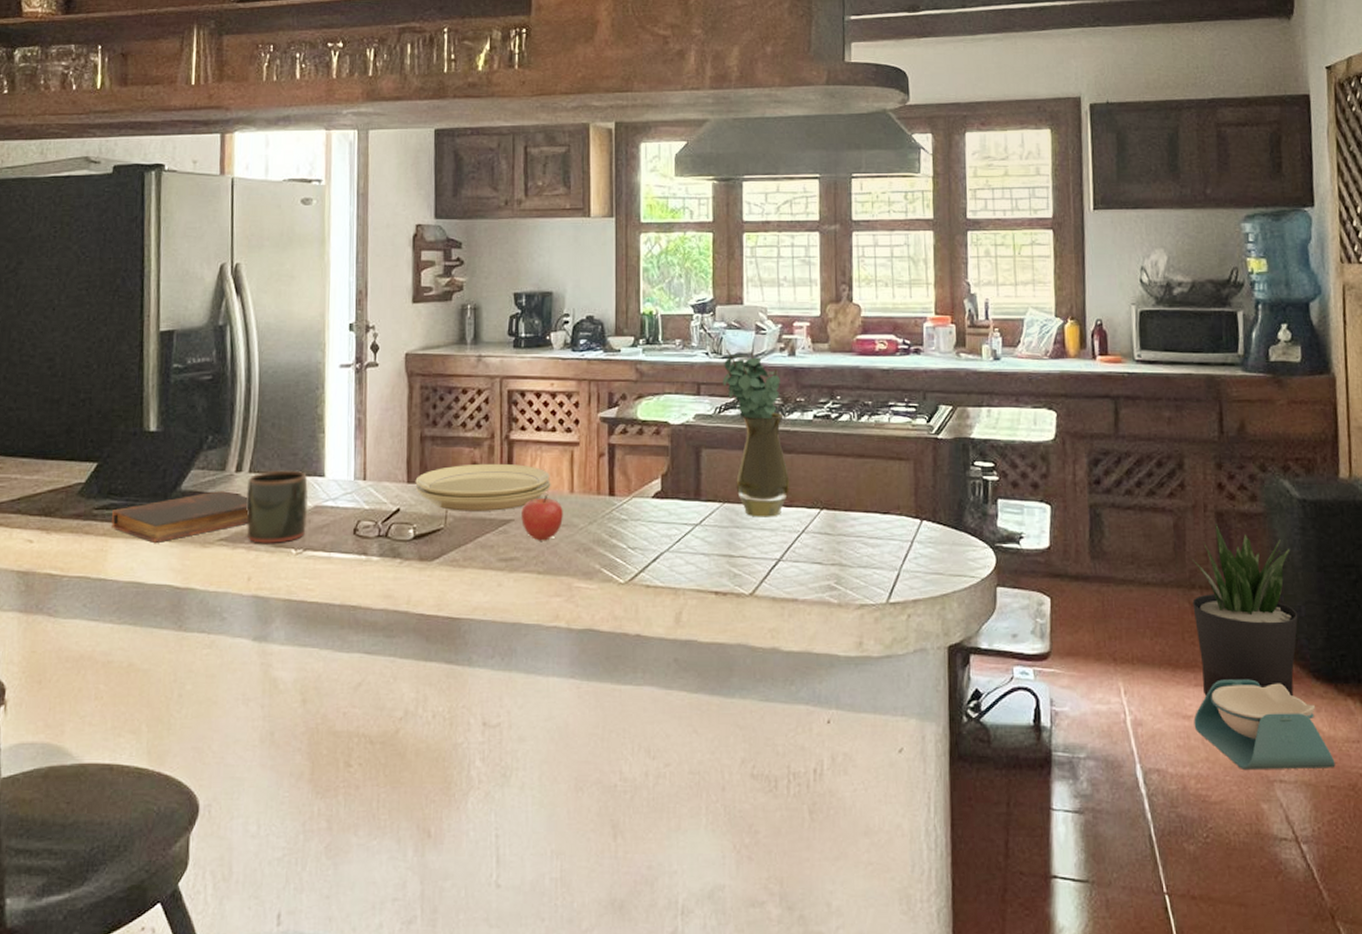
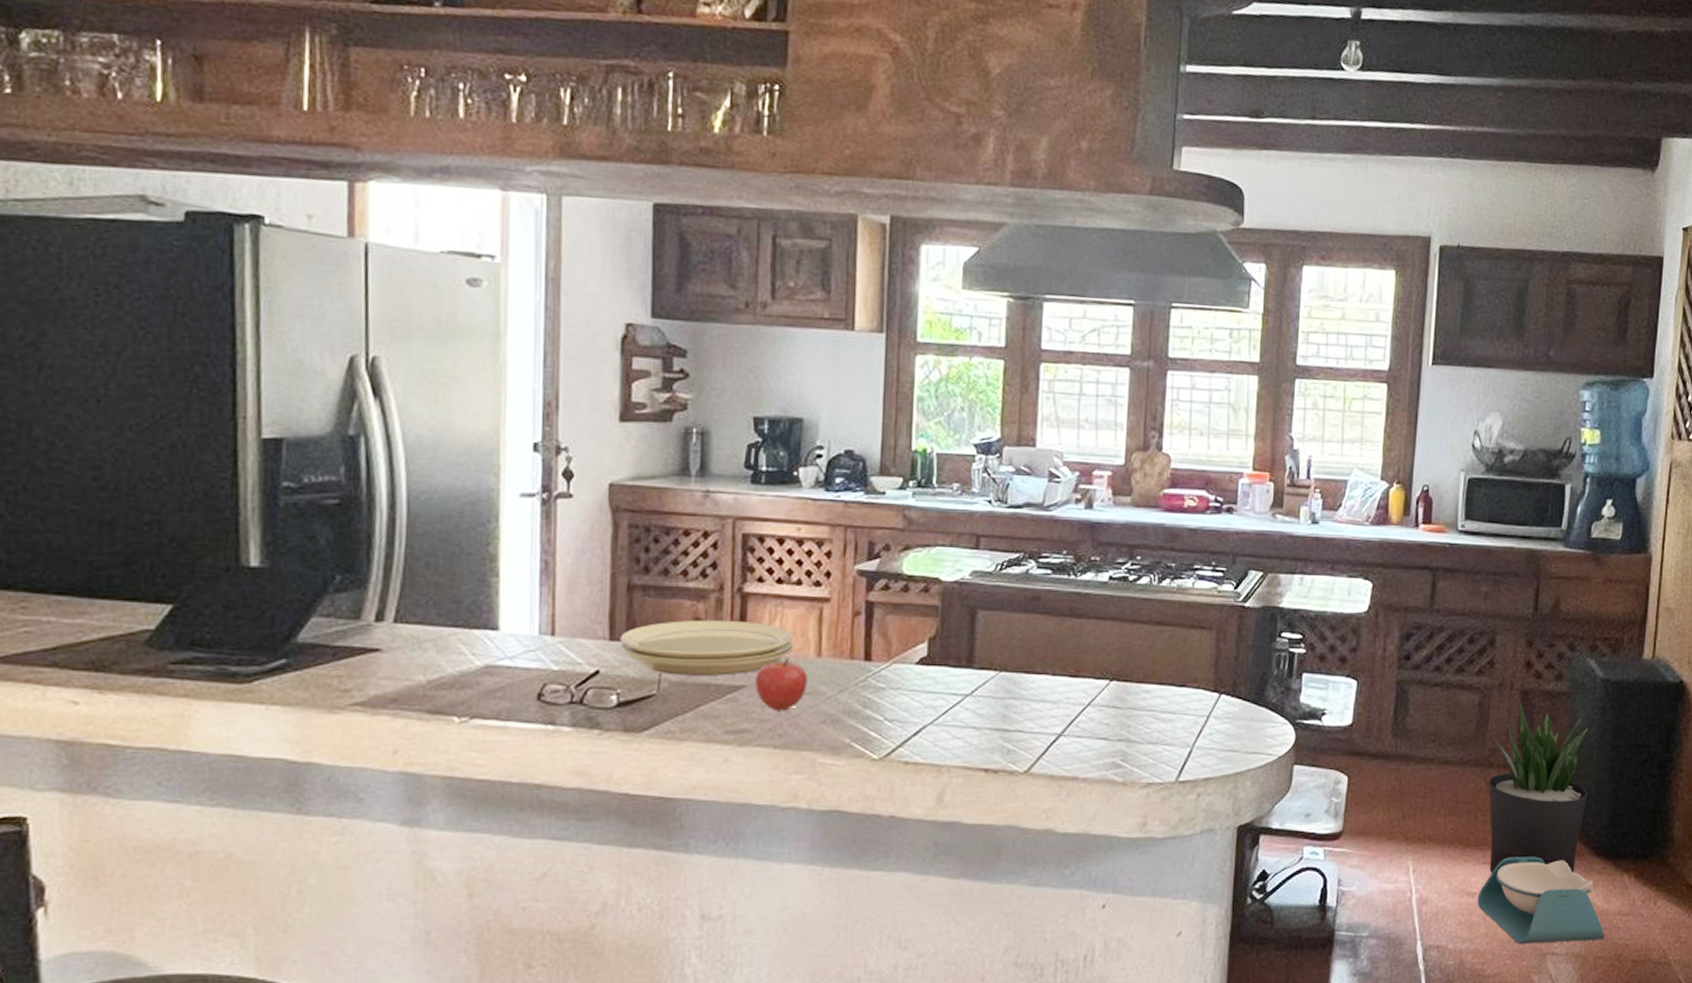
book: present [111,490,249,543] -> none [196,643,394,707]
mug: present [246,470,308,543] -> none [390,621,476,709]
vase: present [723,349,790,517] -> none [1007,498,1078,688]

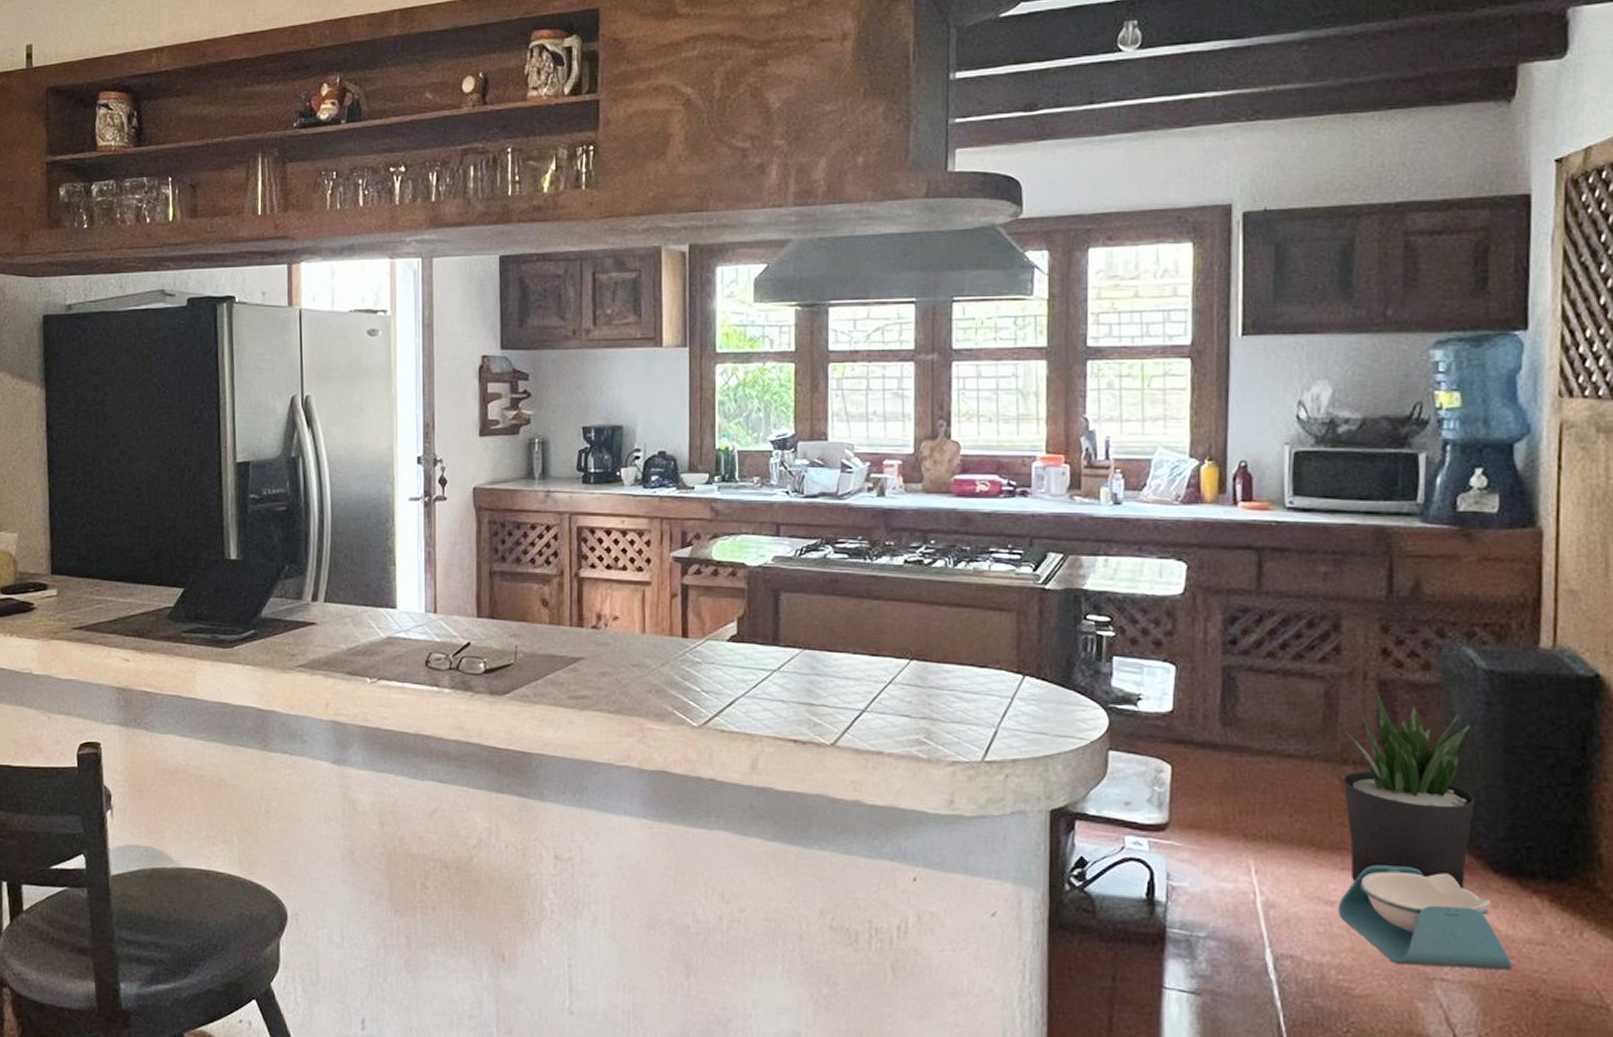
plate: present [619,619,794,676] -> none [485,600,622,649]
fruit: present [755,657,807,711] -> none [592,634,634,681]

